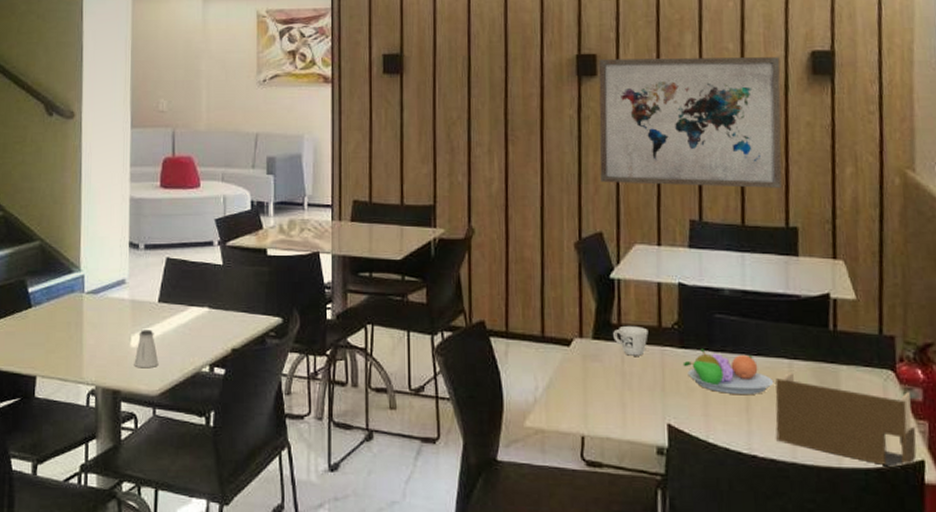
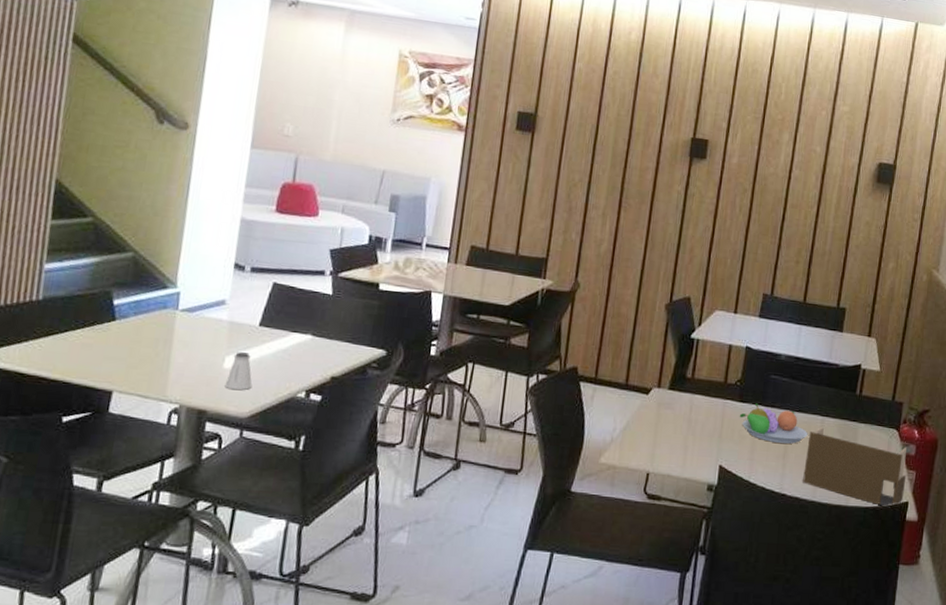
wall art: present [599,57,782,188] -> none [695,145,854,274]
mug: present [613,325,648,356] -> none [686,379,716,407]

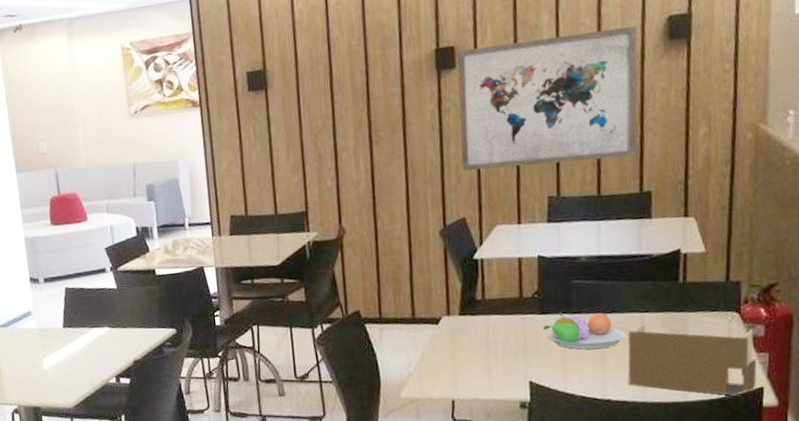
saltshaker: present [225,352,253,391] -> none [48,352,71,386]
wall art: none [695,145,854,274] -> present [457,26,637,171]

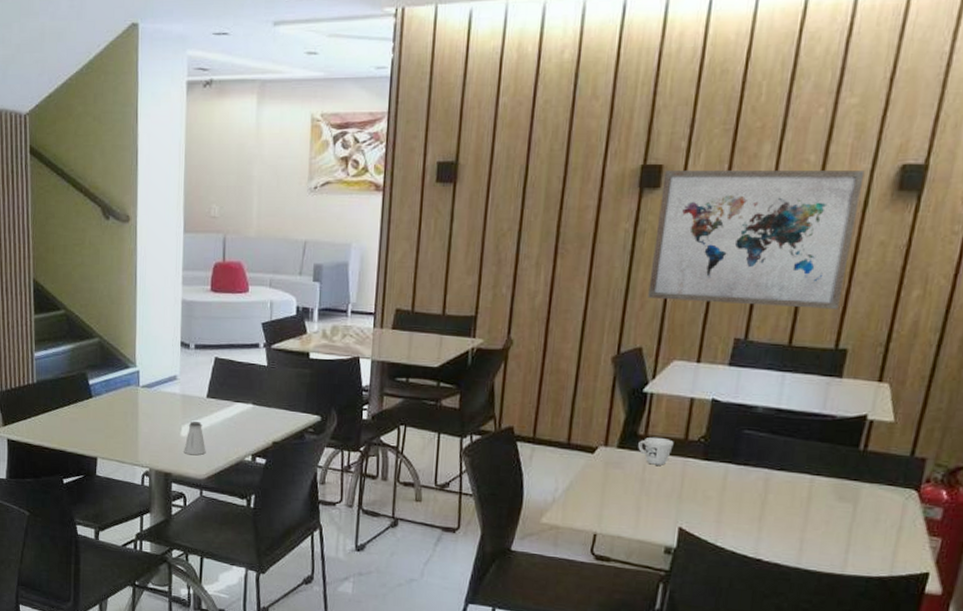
saltshaker: none [48,352,71,386] -> present [184,421,206,456]
mug: none [478,299,511,326] -> present [638,437,674,466]
fruit bowl: present [542,312,627,350] -> none [703,461,792,505]
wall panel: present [628,323,757,397] -> none [784,486,929,579]

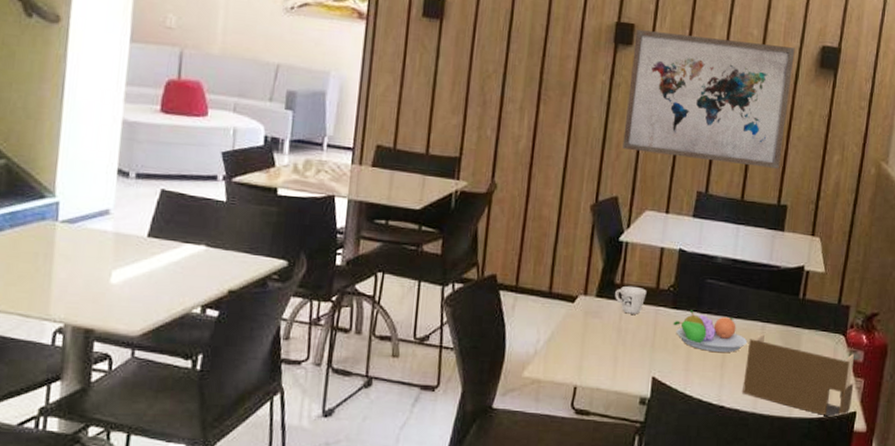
saltshaker: present [184,421,206,456] -> none [113,265,143,307]
fruit bowl: none [703,461,792,505] -> present [673,310,748,352]
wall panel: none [784,486,929,579] -> present [742,333,854,418]

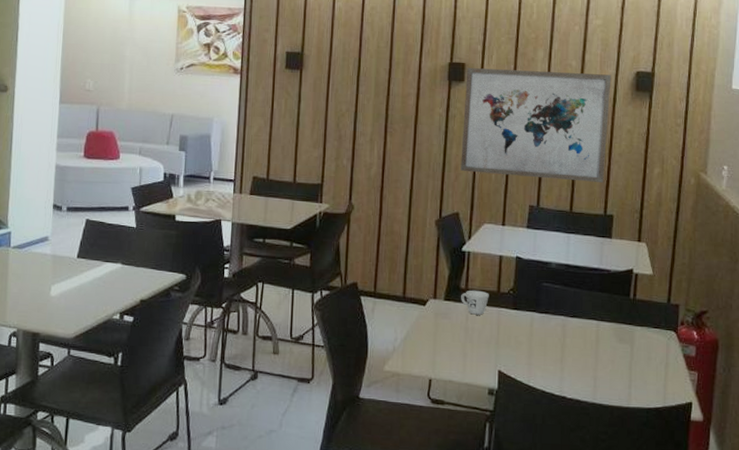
fruit bowl: present [673,310,748,352] -> none [514,310,584,348]
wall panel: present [742,333,854,418] -> none [582,330,688,408]

